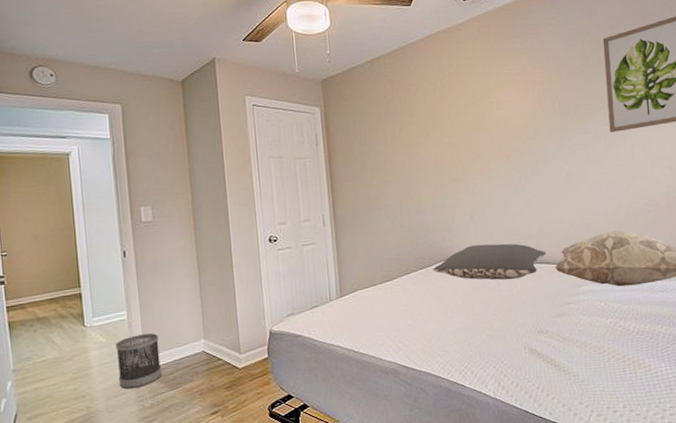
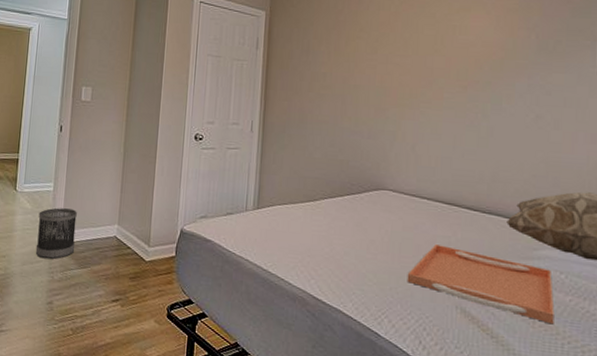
pillow: present [433,243,547,280] -> none [361,178,498,227]
serving tray: none [481,297,601,345] -> present [407,245,555,325]

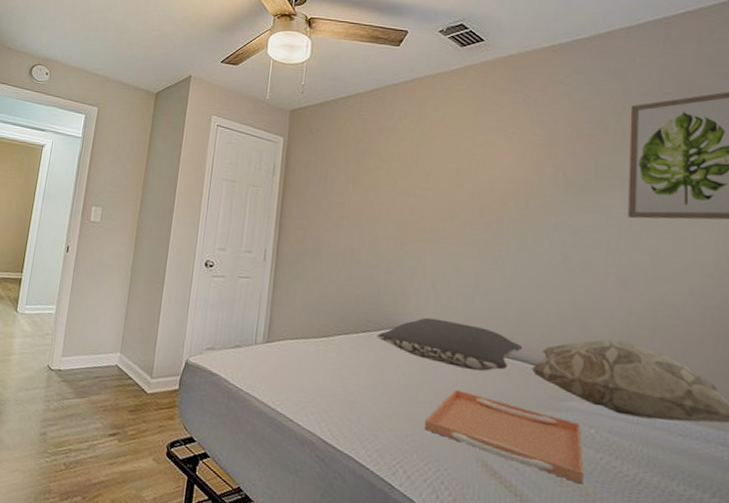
wastebasket: present [35,207,77,259] -> none [32,332,79,387]
pillow: none [361,178,498,227] -> present [377,317,523,371]

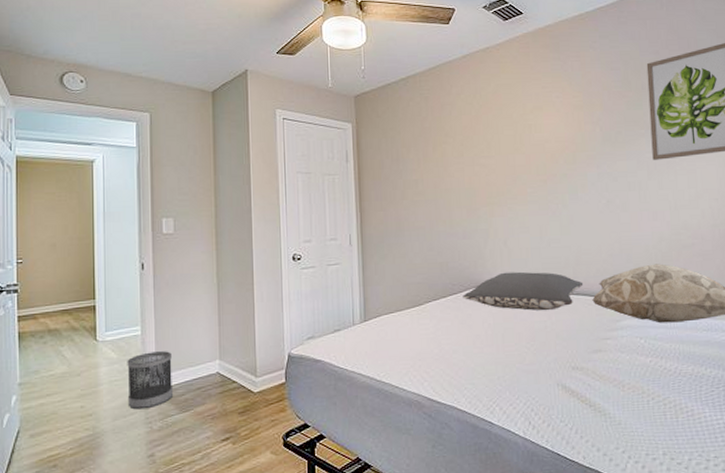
wastebasket: none [32,332,79,387] -> present [127,351,174,410]
serving tray: present [424,390,584,485] -> none [512,330,640,385]

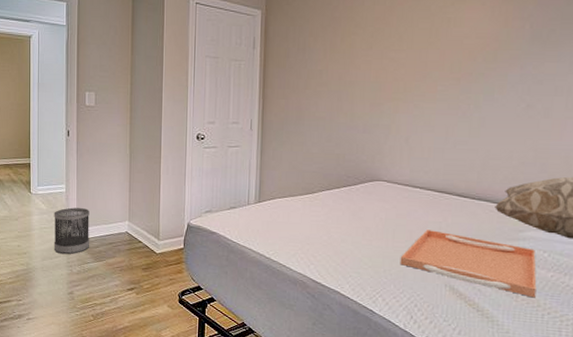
pillow: present [463,271,584,311] -> none [357,169,487,213]
serving tray: none [512,330,640,385] -> present [400,230,537,298]

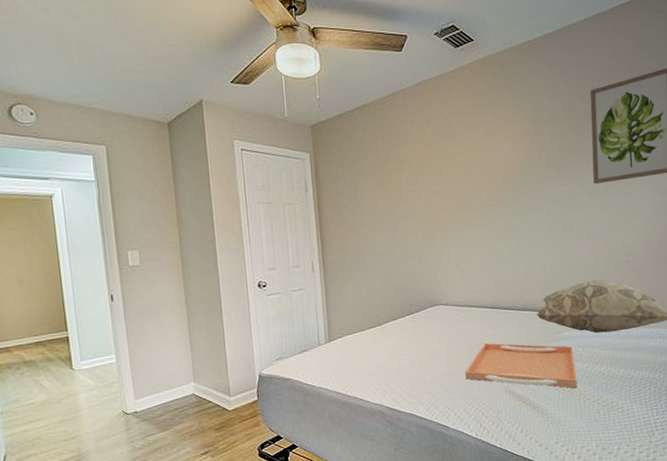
wastebasket: present [53,207,90,255] -> none [104,376,153,431]

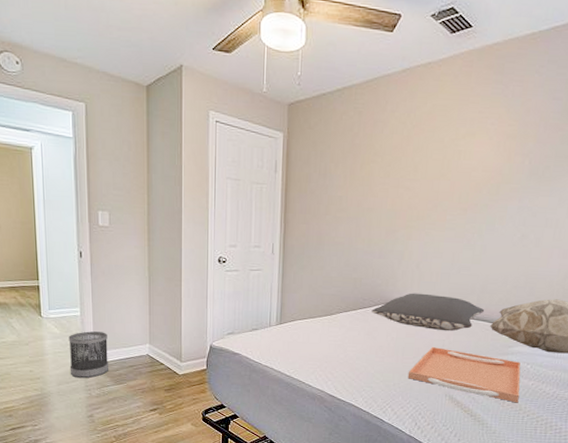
wastebasket: none [104,376,153,431] -> present [68,331,109,379]
pillow: none [420,291,529,326] -> present [372,293,485,332]

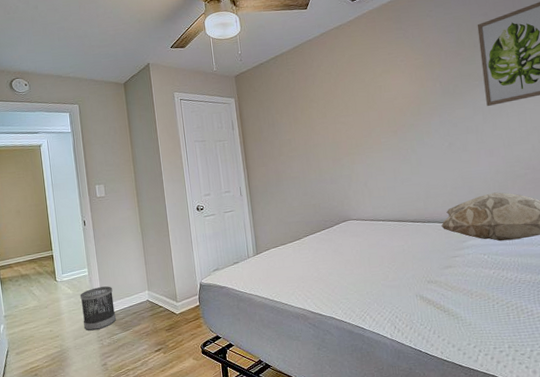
pillow: present [372,293,485,332] -> none [334,206,433,238]
serving tray: present [407,347,521,403] -> none [377,252,485,293]

